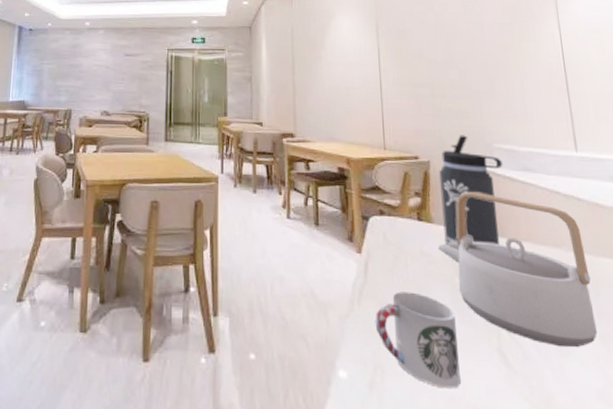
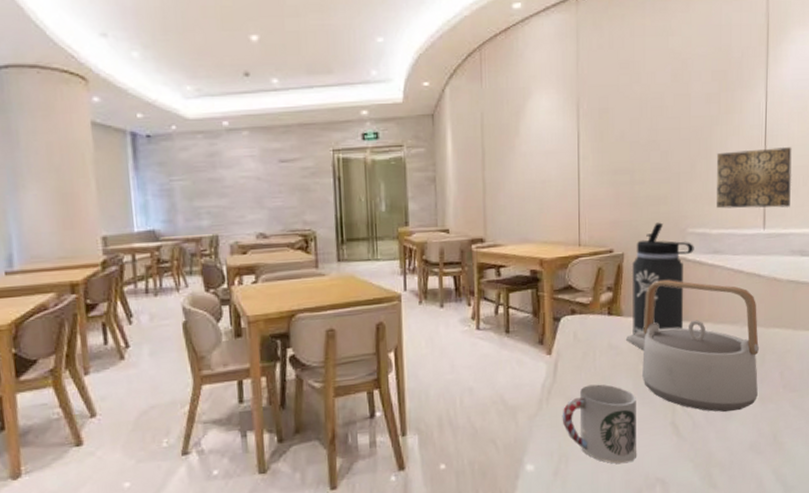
wall art: none [515,75,602,134] -> present [716,147,792,209]

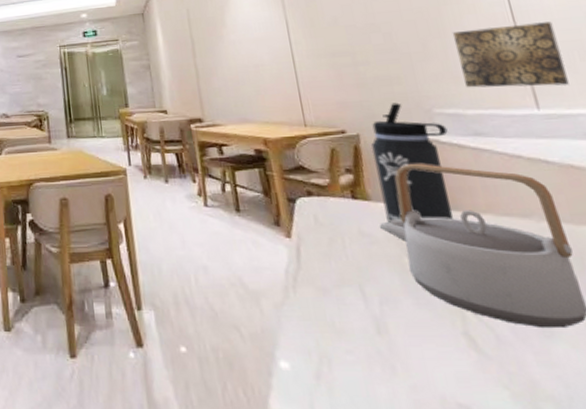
cup: present [562,384,636,464] -> none [314,276,423,378]

